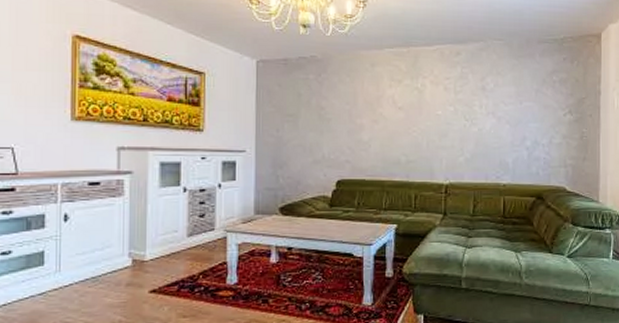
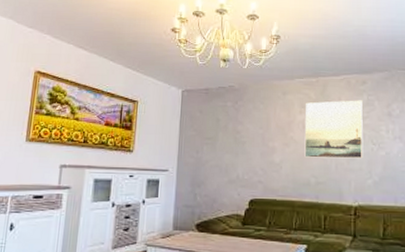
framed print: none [394,73,456,136] -> present [304,100,363,159]

